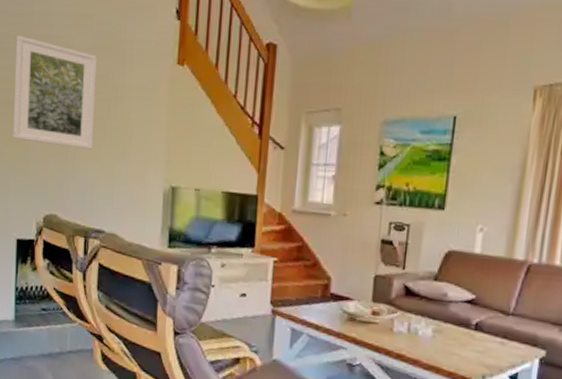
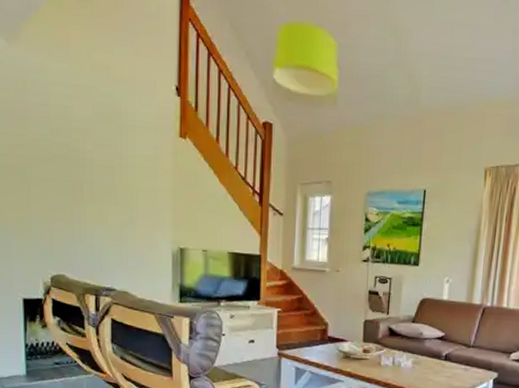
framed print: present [13,35,97,150] -> none [8,101,99,214]

